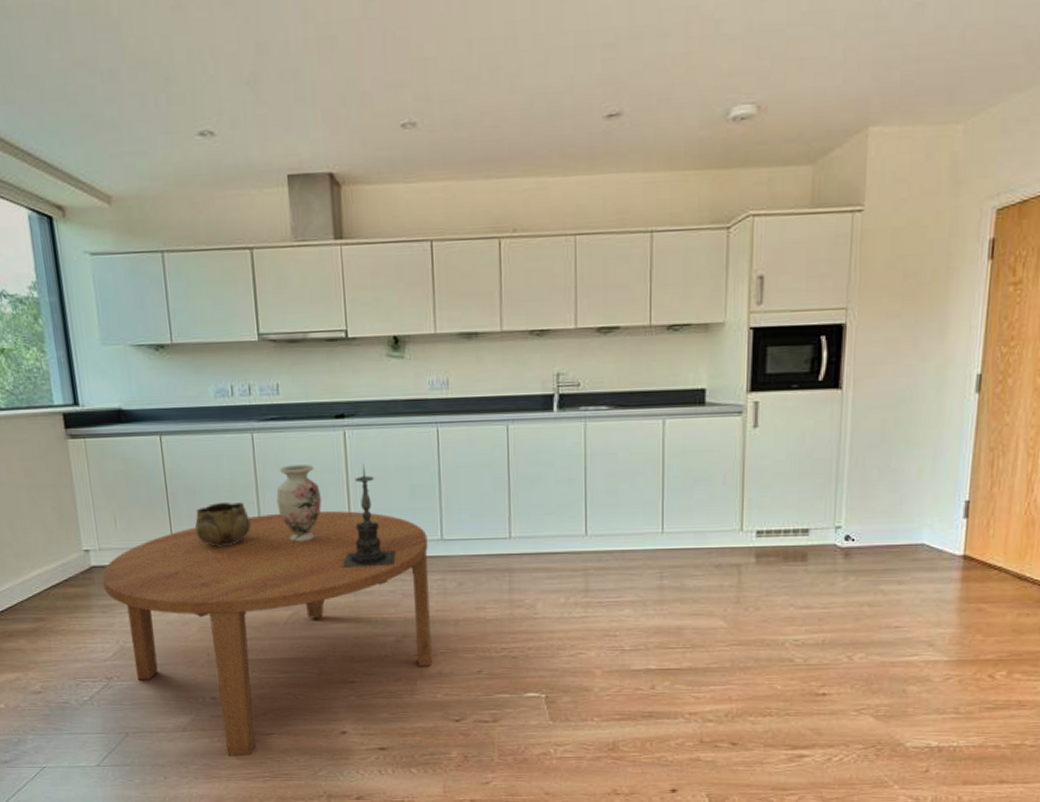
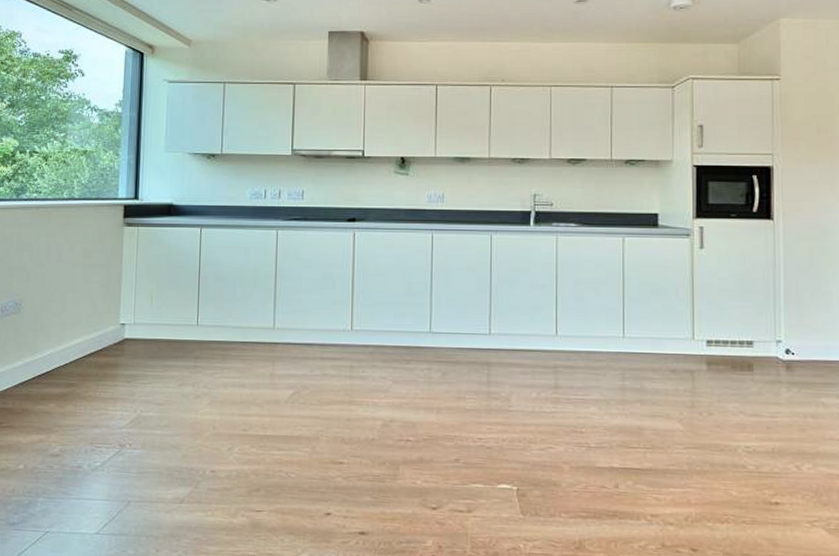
dining table: present [102,511,432,757] -> none [132,300,418,533]
decorative bowl: present [195,501,252,547] -> none [219,287,267,327]
vase: present [276,465,322,543] -> none [291,259,330,328]
candle holder: present [342,464,396,568] -> none [341,262,389,354]

